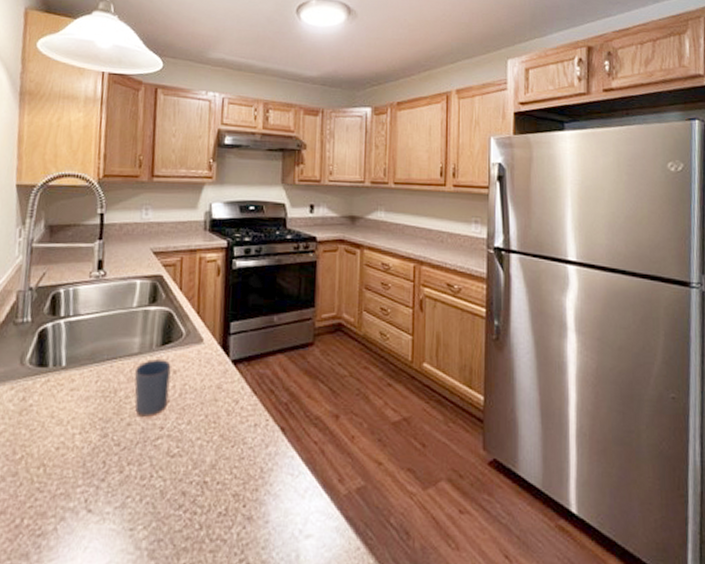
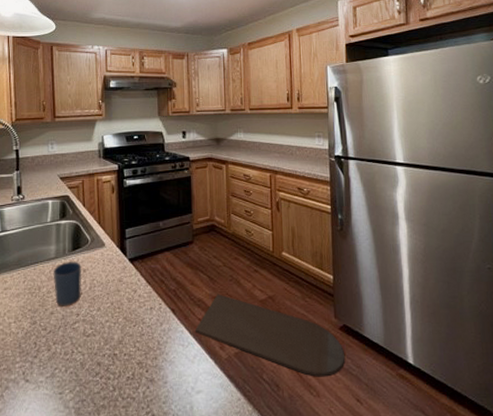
door mat: none [308,411,492,525] -> present [194,294,344,377]

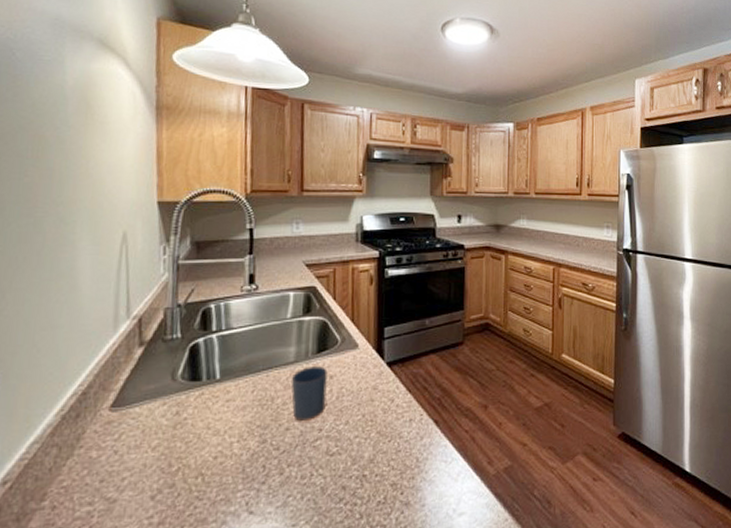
door mat: present [194,294,344,377] -> none [460,402,621,491]

